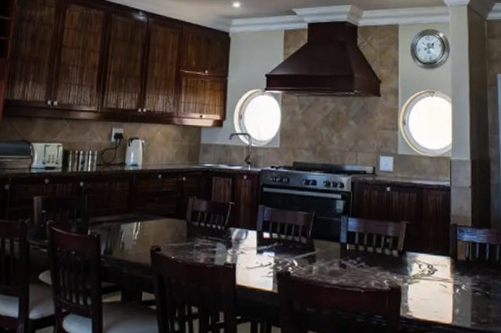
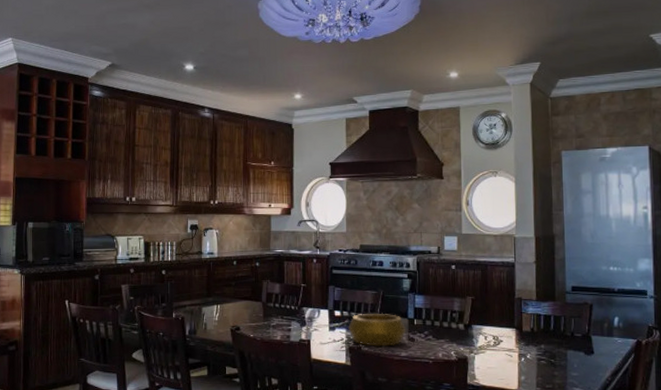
decorative bowl: none [277,236,338,273] -> present [348,313,407,346]

